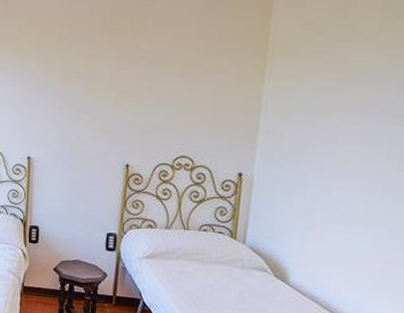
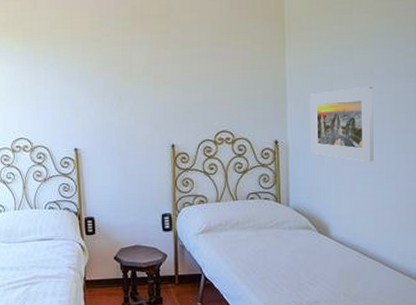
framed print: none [278,125,363,210] -> present [310,86,374,162]

